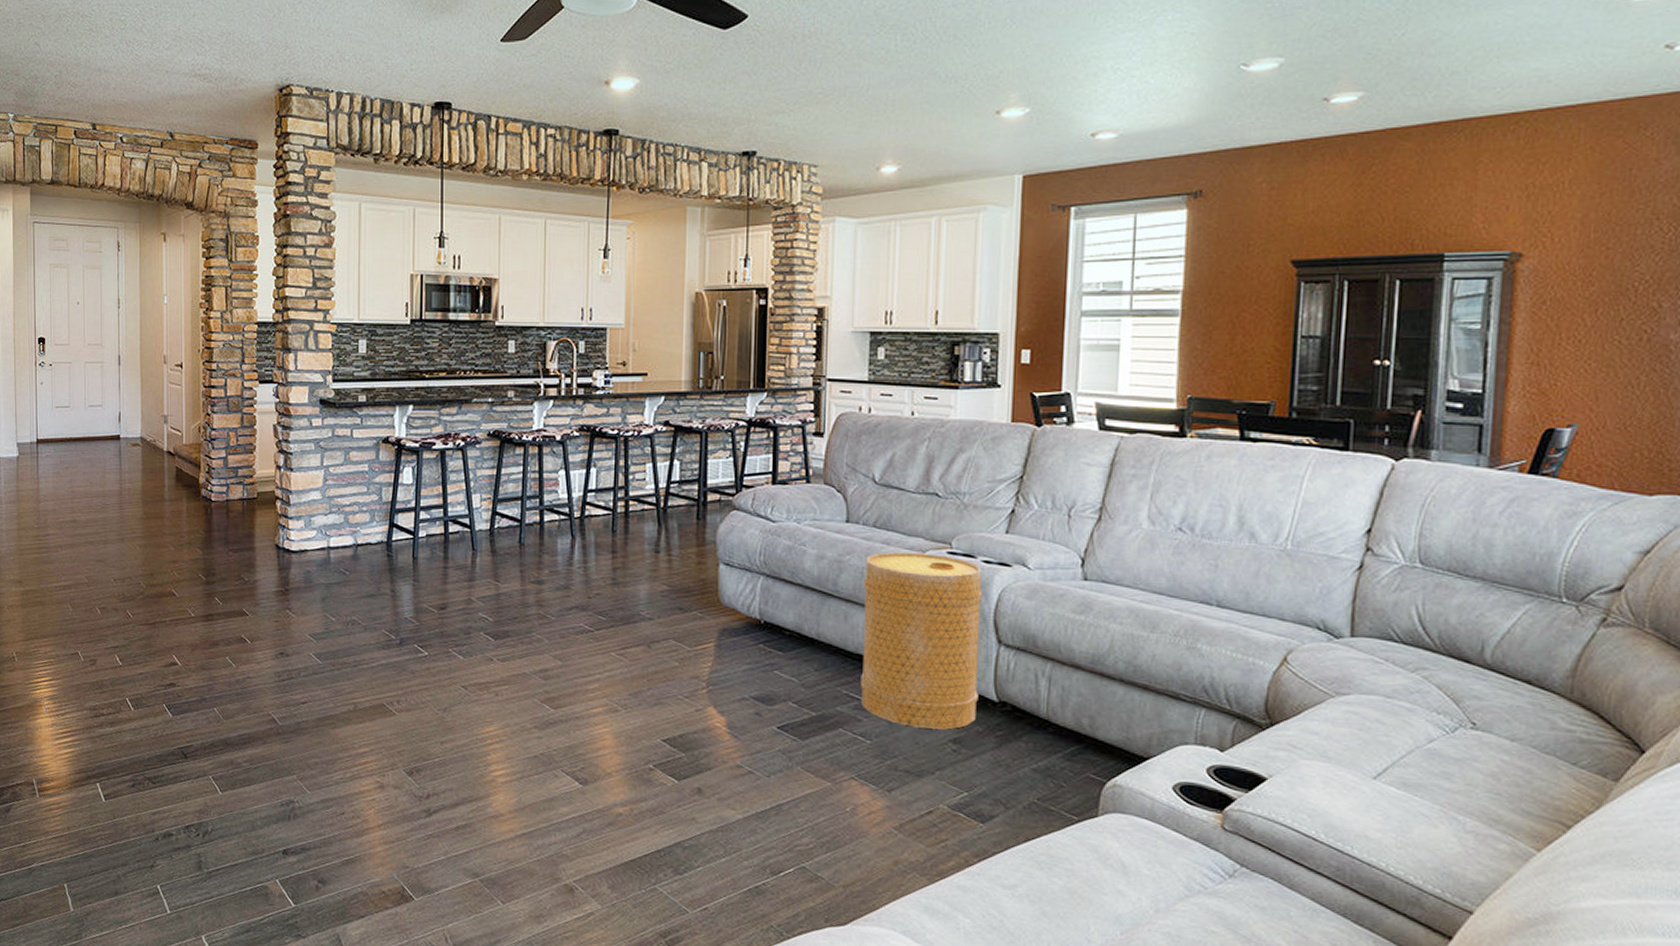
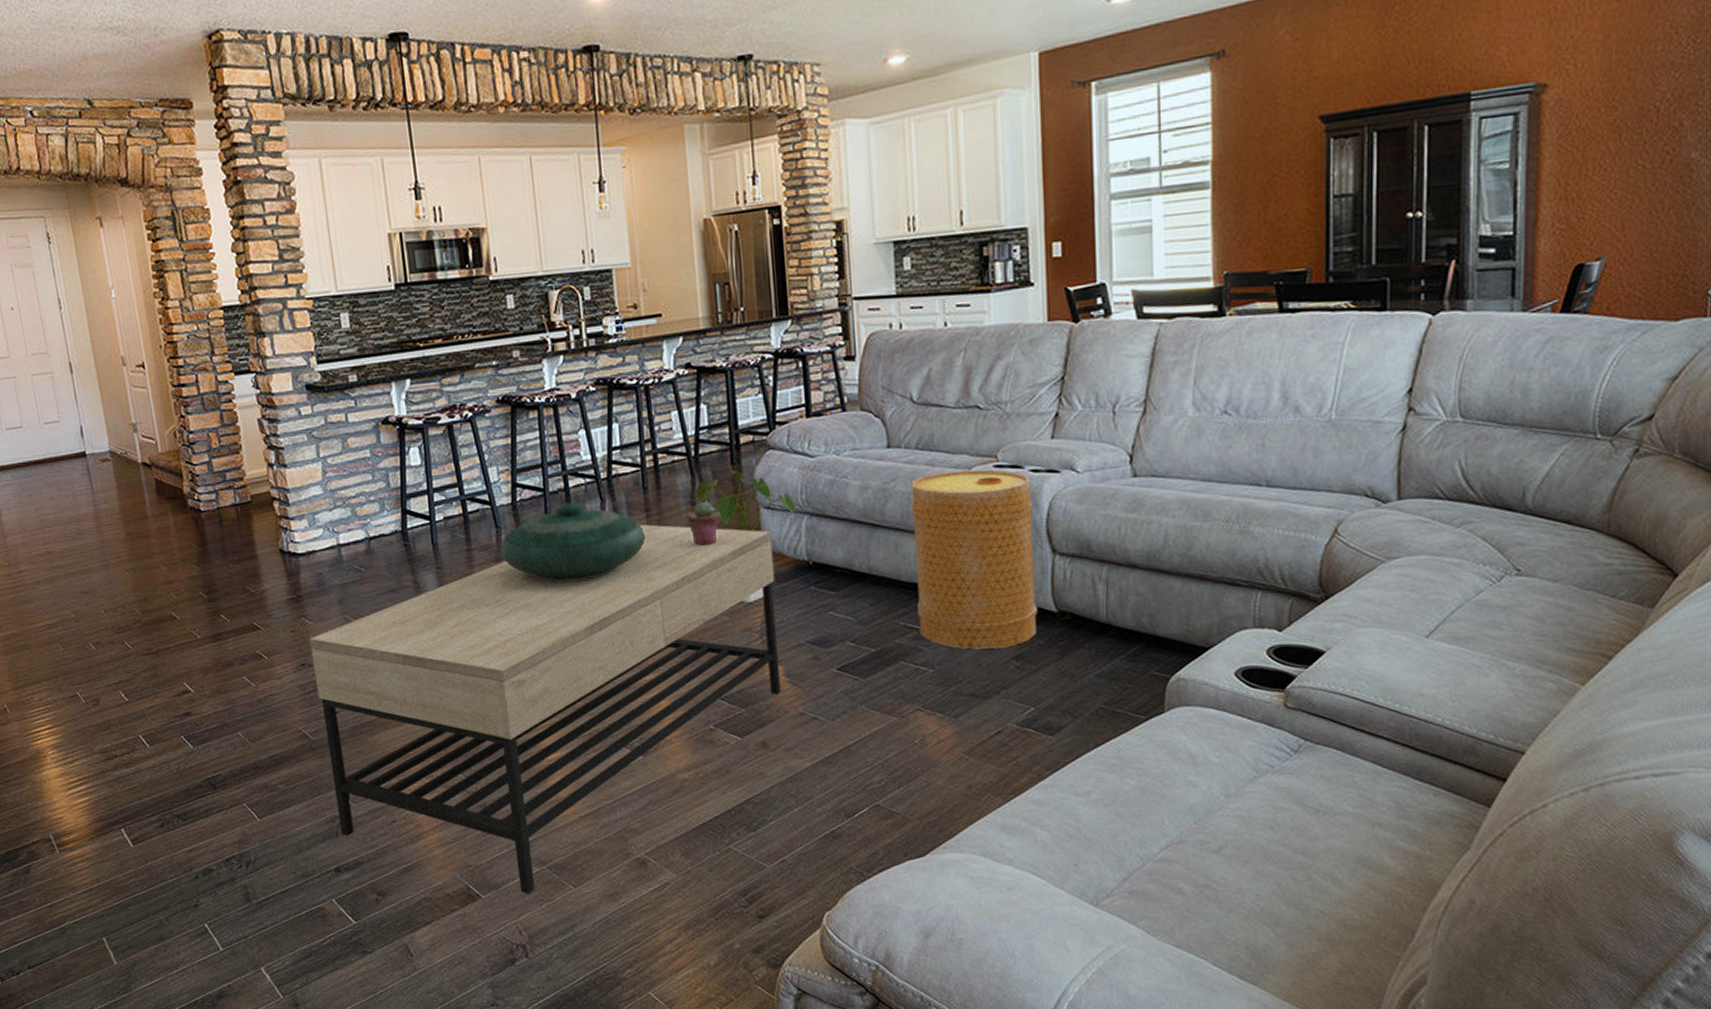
coffee table: none [290,565,728,904] -> present [309,524,781,894]
decorative bowl: none [473,535,609,609] -> present [499,502,645,581]
potted succulent: none [650,550,681,592] -> present [687,500,721,546]
house plant: none [660,520,753,652] -> present [695,465,796,603]

